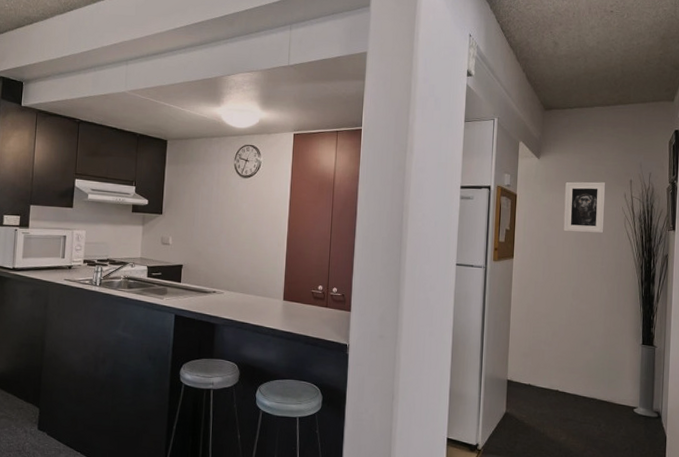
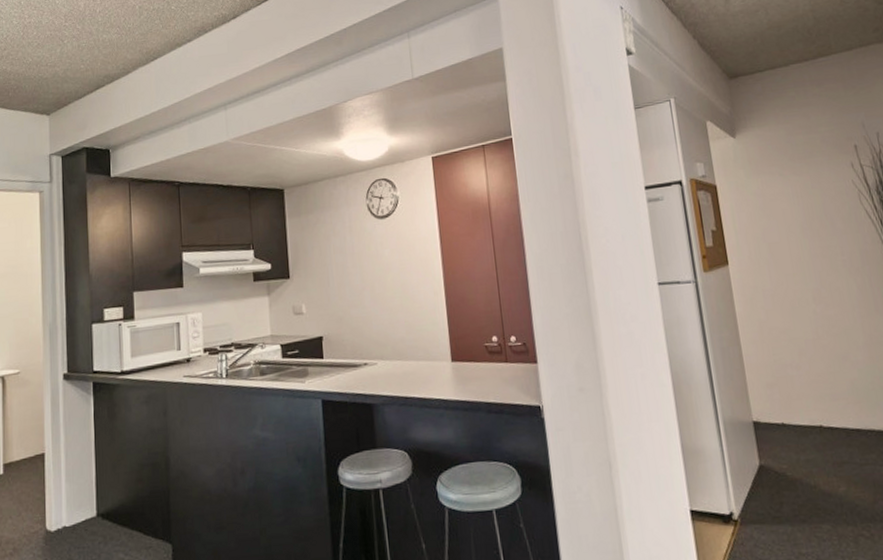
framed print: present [563,181,606,234] -> none [774,153,836,222]

